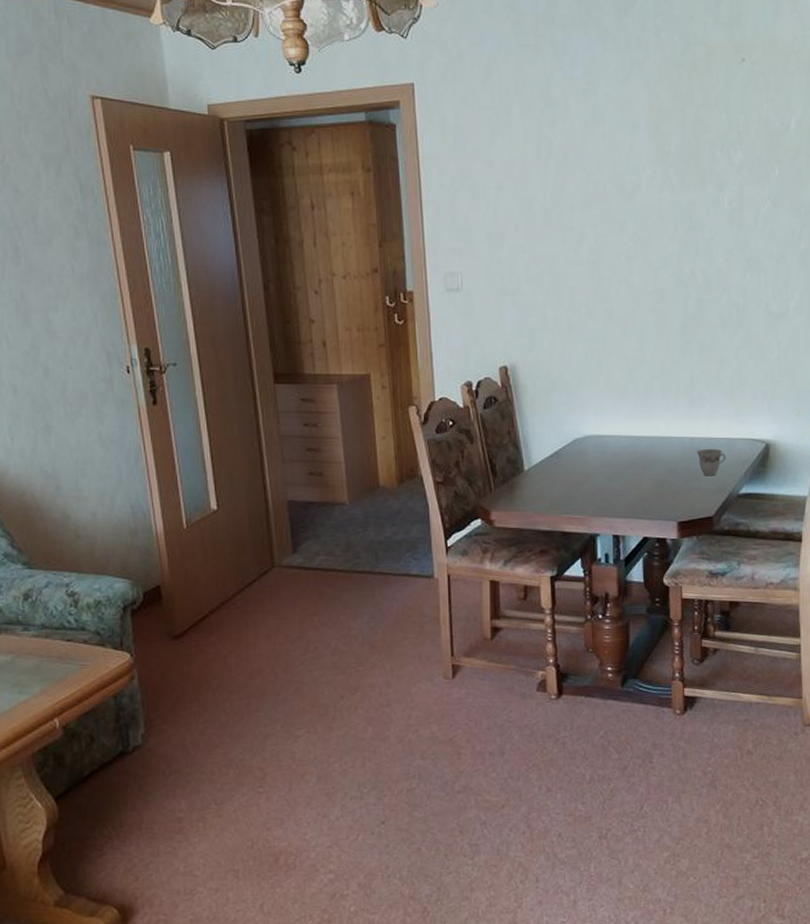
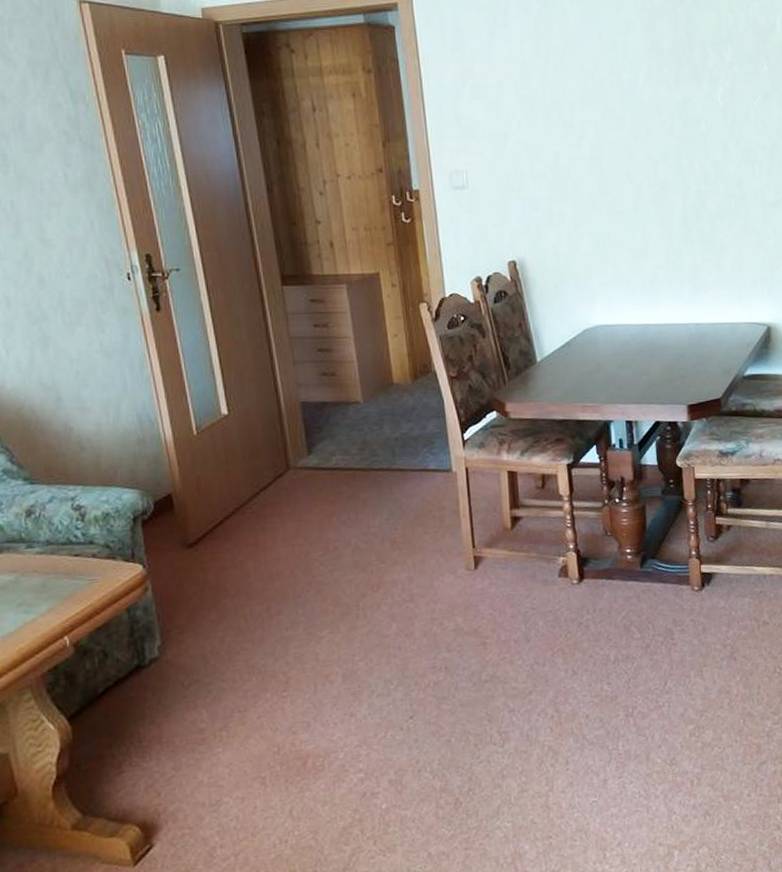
teacup: present [696,448,726,476] -> none [702,333,730,360]

